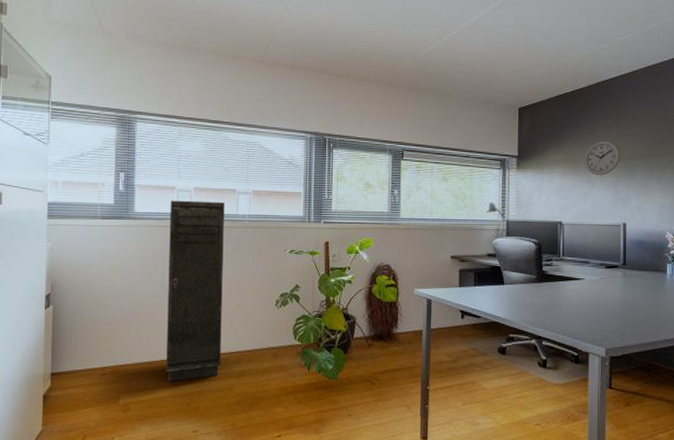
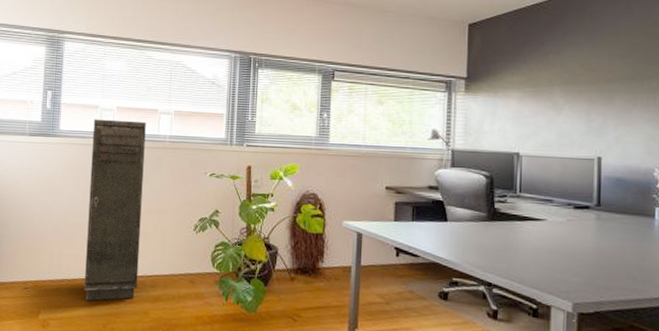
wall clock: present [584,140,621,175] -> none [548,60,596,100]

